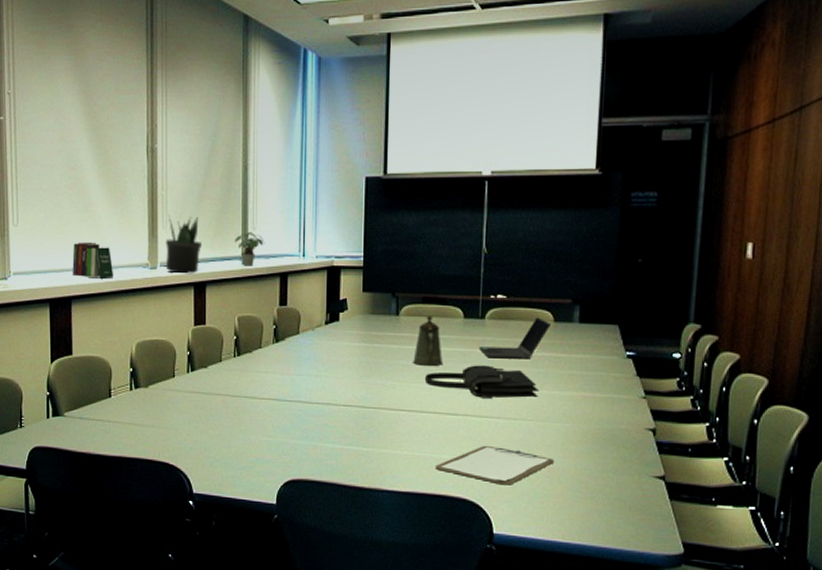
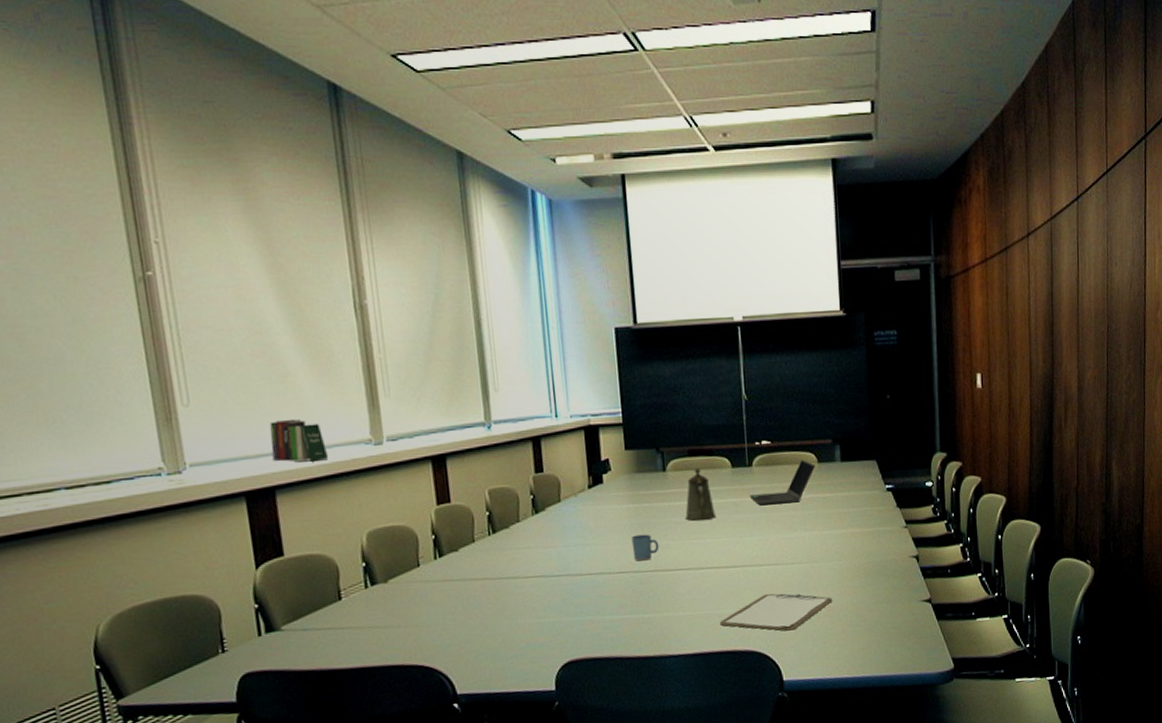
planter: present [165,214,202,274] -> none [389,380,436,448]
potted plant: present [235,232,265,266] -> none [474,394,511,433]
mug: none [359,372,385,398] -> present [631,534,660,562]
handbag: present [424,365,538,398] -> none [699,513,811,547]

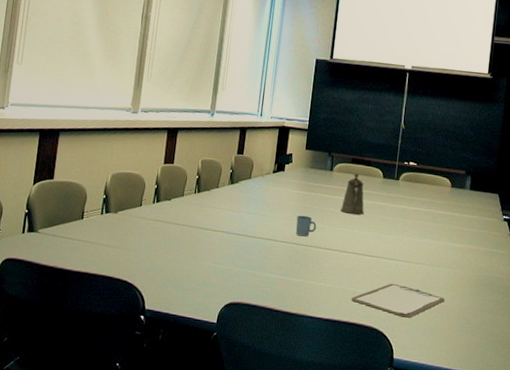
books: present [270,418,329,463] -> none [64,84,101,118]
laptop: present [749,460,815,506] -> none [392,182,449,215]

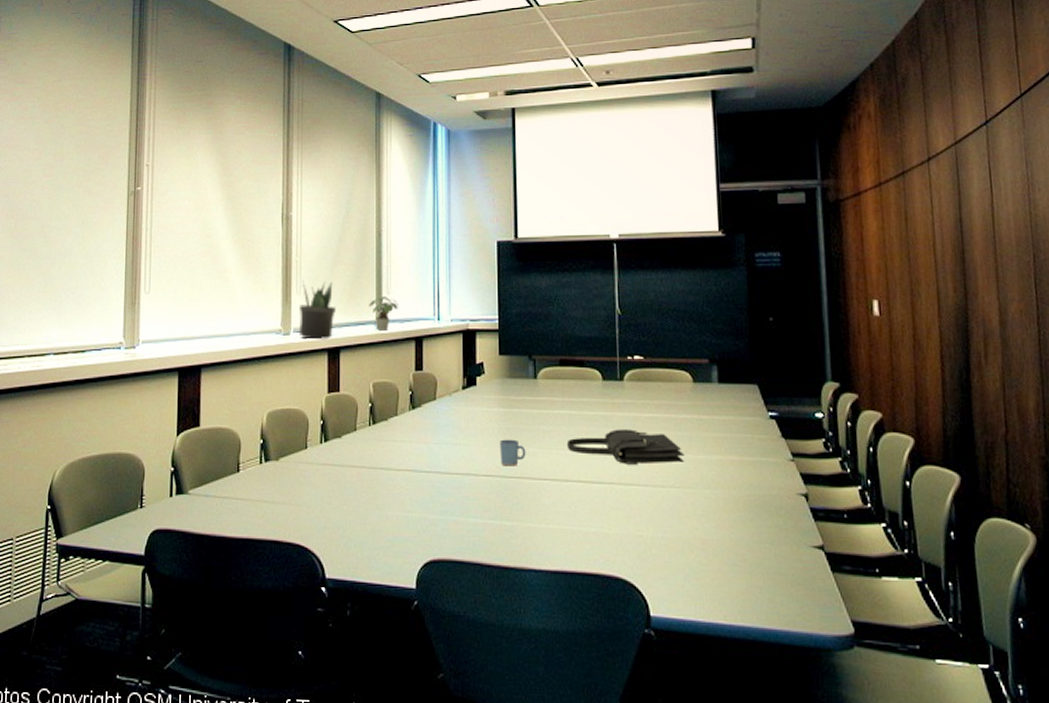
planter: none [146,69,179,121] -> present [298,279,336,340]
potted plant: none [206,91,231,120] -> present [369,296,400,331]
coffee pot: present [340,173,364,215] -> none [554,378,584,431]
handbag: none [348,216,436,247] -> present [566,429,684,465]
clipboard: present [351,283,445,318] -> none [583,516,708,560]

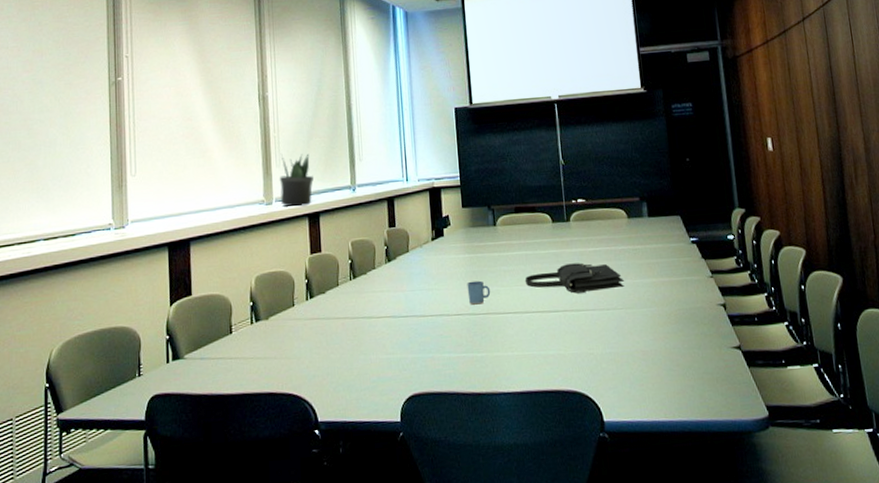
potted plant: present [369,296,400,331] -> none [343,163,372,195]

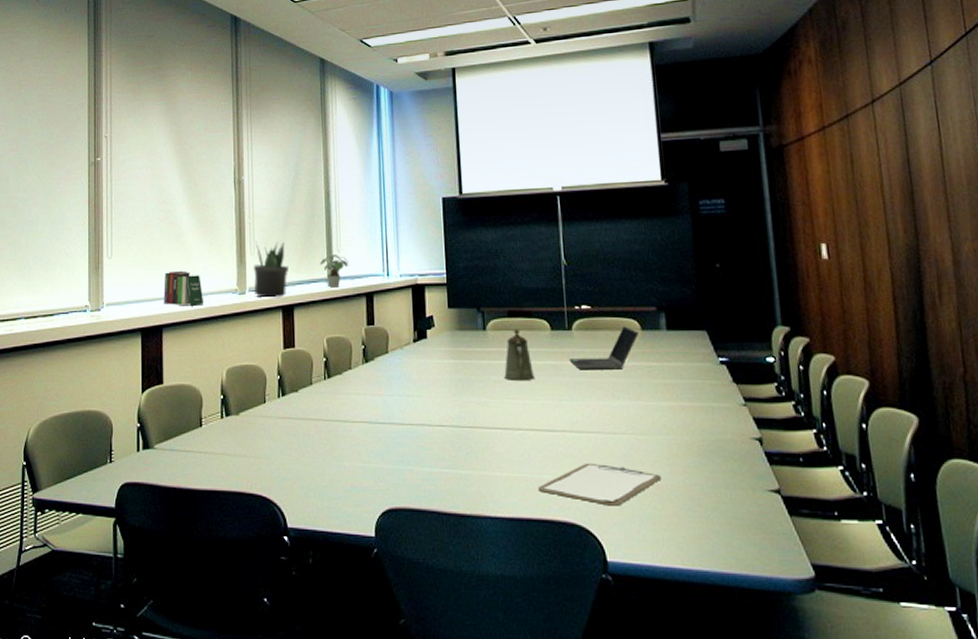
books: none [190,184,232,219] -> present [164,270,204,306]
potted plant: none [343,163,372,195] -> present [320,254,350,288]
mug: present [467,280,491,305] -> none [451,390,478,416]
coffee pot: none [513,223,539,269] -> present [504,329,534,380]
handbag: present [524,262,624,294] -> none [517,378,635,412]
clipboard: none [544,336,647,373] -> present [537,462,662,506]
laptop: none [568,215,625,256] -> present [569,326,638,370]

